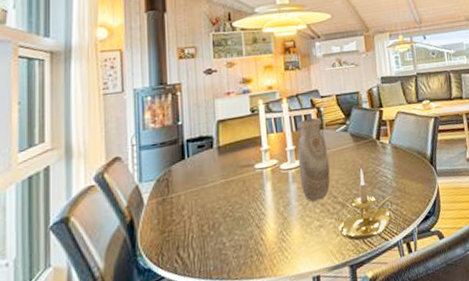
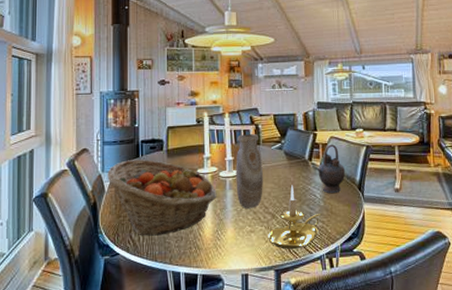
fruit basket: none [146,160,279,251] -> present [107,159,217,236]
teapot: none [384,119,416,172] -> present [315,144,346,193]

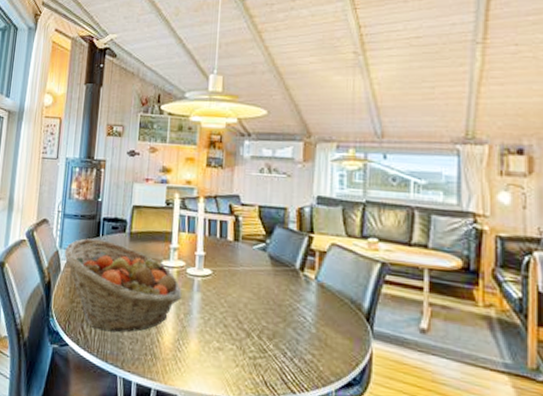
vase: present [235,134,263,209] -> none [205,225,240,320]
candle holder: present [268,185,322,249] -> none [239,298,312,384]
teapot: present [315,144,346,193] -> none [308,253,349,319]

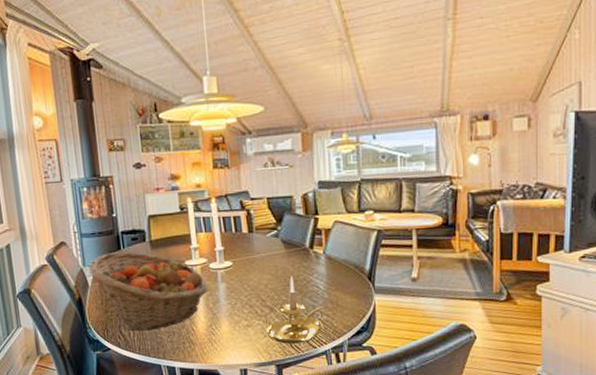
candle holder: none [239,298,312,384] -> present [266,276,326,344]

